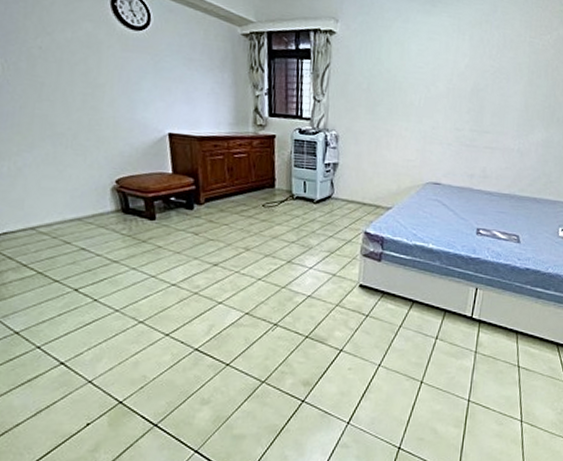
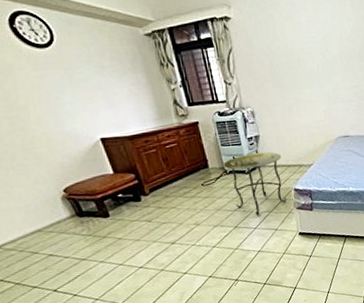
side table: none [291,181,359,255] -> present [223,151,287,216]

